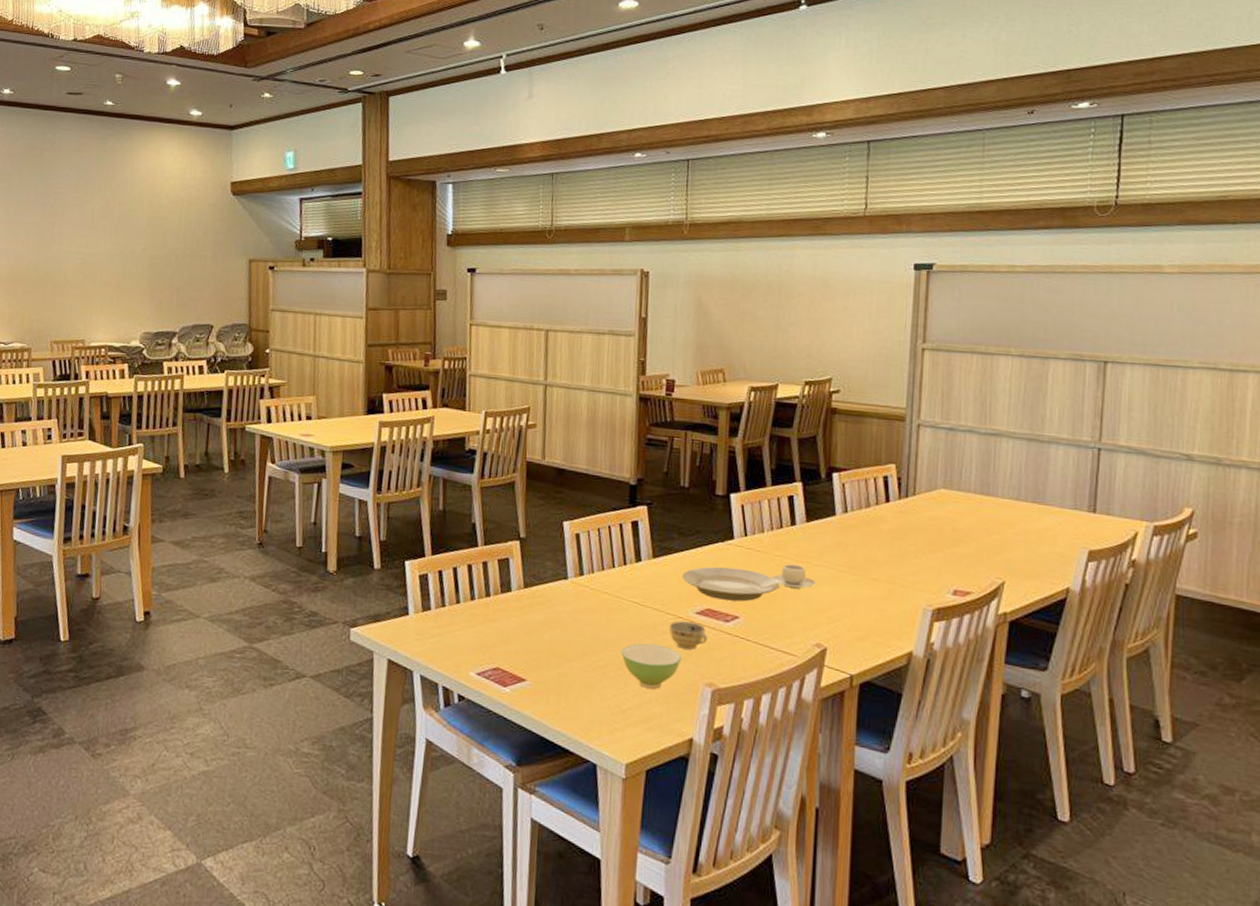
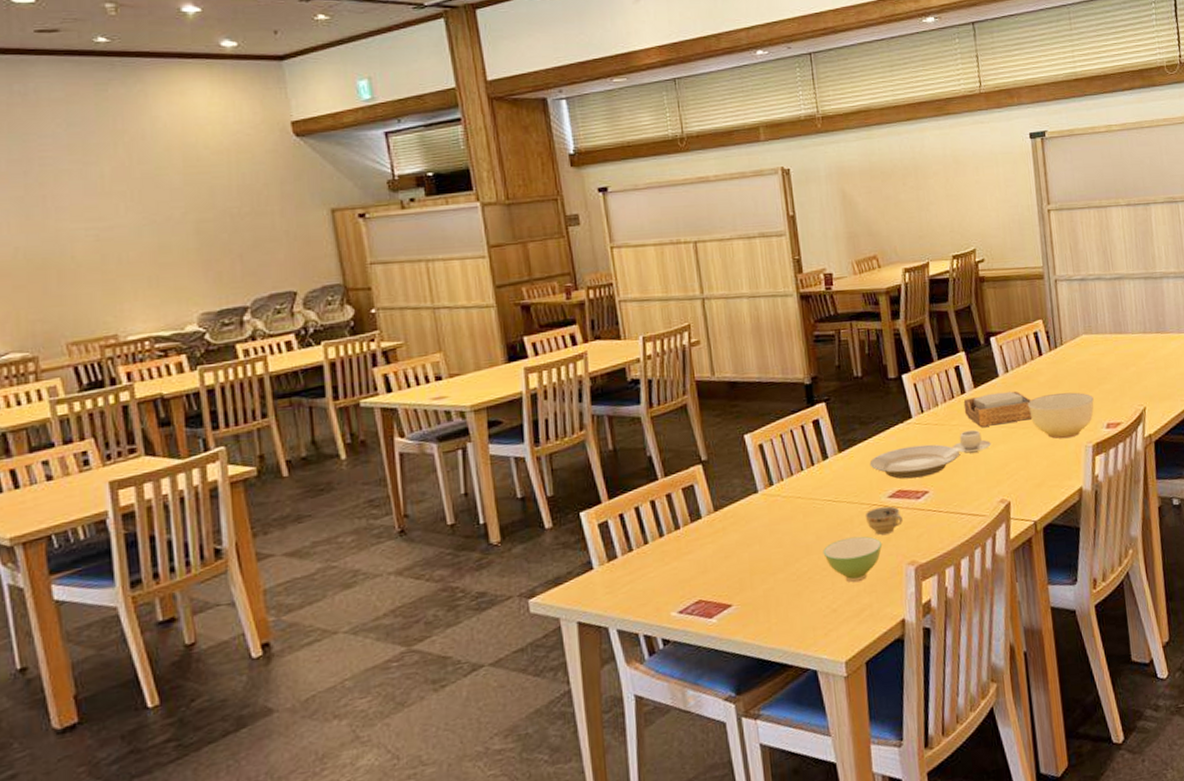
napkin holder: none [791,530,869,568] -> present [963,390,1033,427]
bowl: none [863,544,943,596] -> present [1027,392,1094,439]

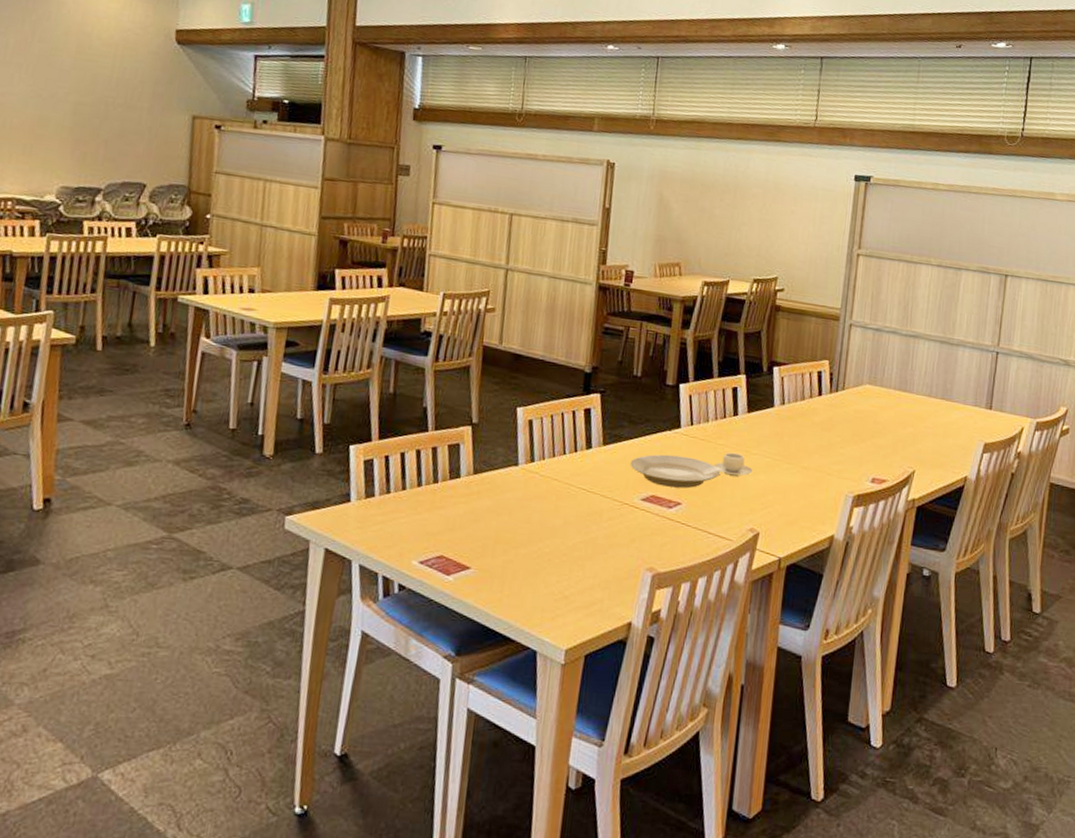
bowl: present [823,536,883,582] -> none [567,529,626,575]
teacup: present [865,506,903,535] -> none [614,507,650,535]
napkin holder: present [963,390,1033,427] -> none [733,421,802,457]
bowl: present [1027,392,1094,439] -> none [796,435,864,484]

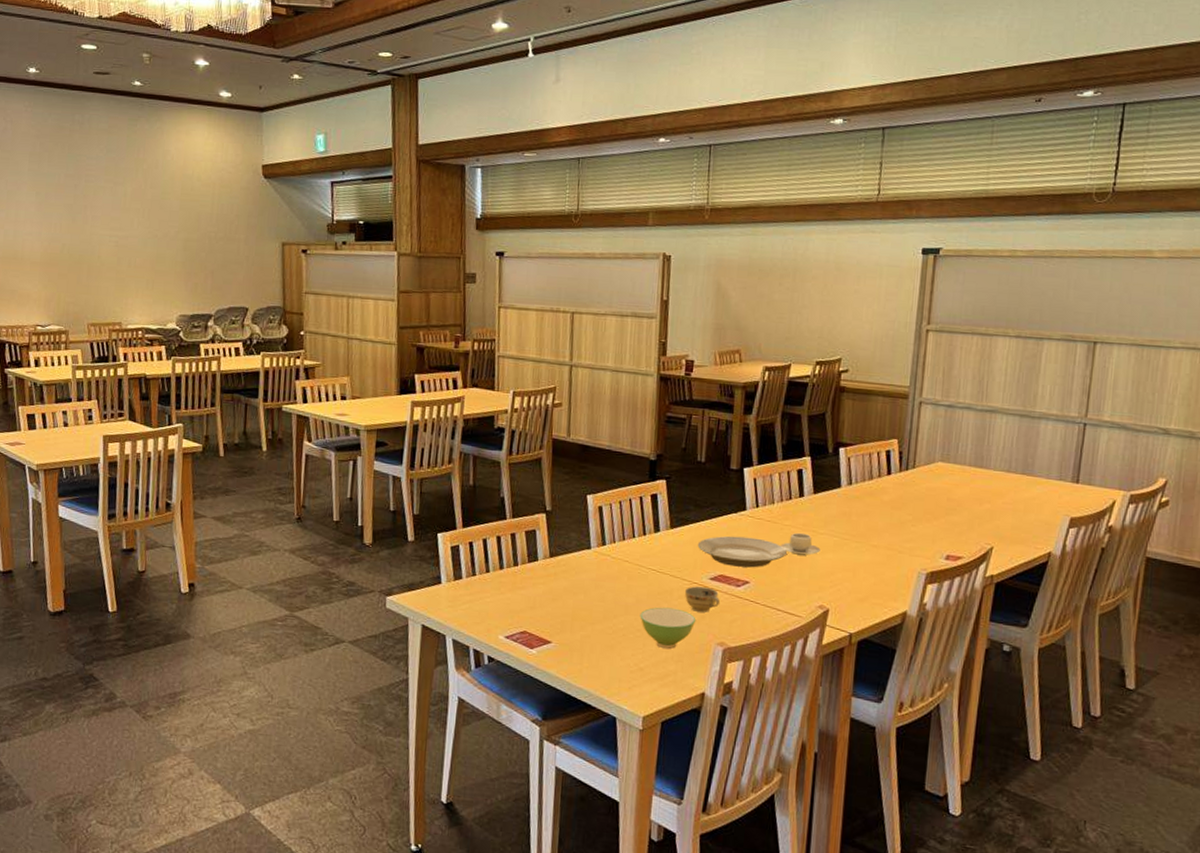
bowl: none [567,529,626,575] -> present [640,607,697,649]
teacup: none [614,507,650,535] -> present [684,586,720,612]

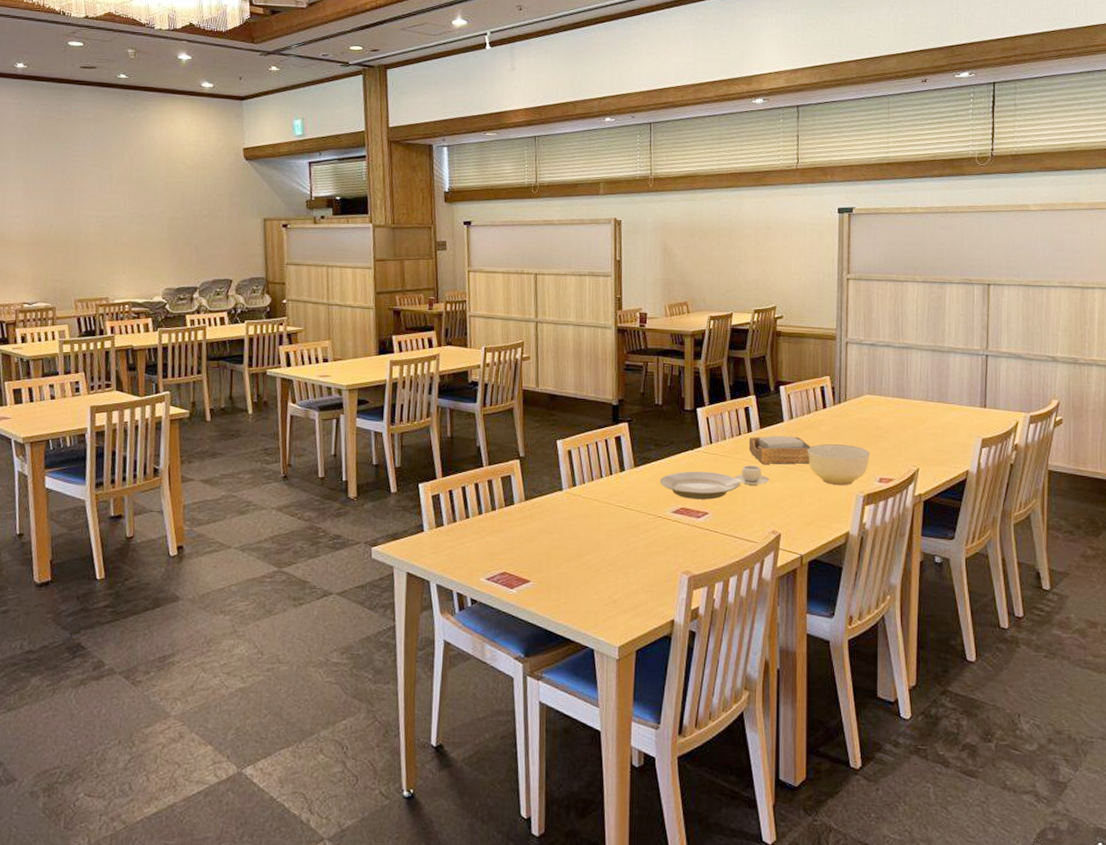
bowl: present [640,607,697,649] -> none [611,541,663,581]
teacup: present [684,586,720,612] -> none [650,520,682,544]
napkin holder: none [799,501,871,535] -> present [748,435,812,464]
bowl: none [865,514,937,561] -> present [807,444,870,486]

